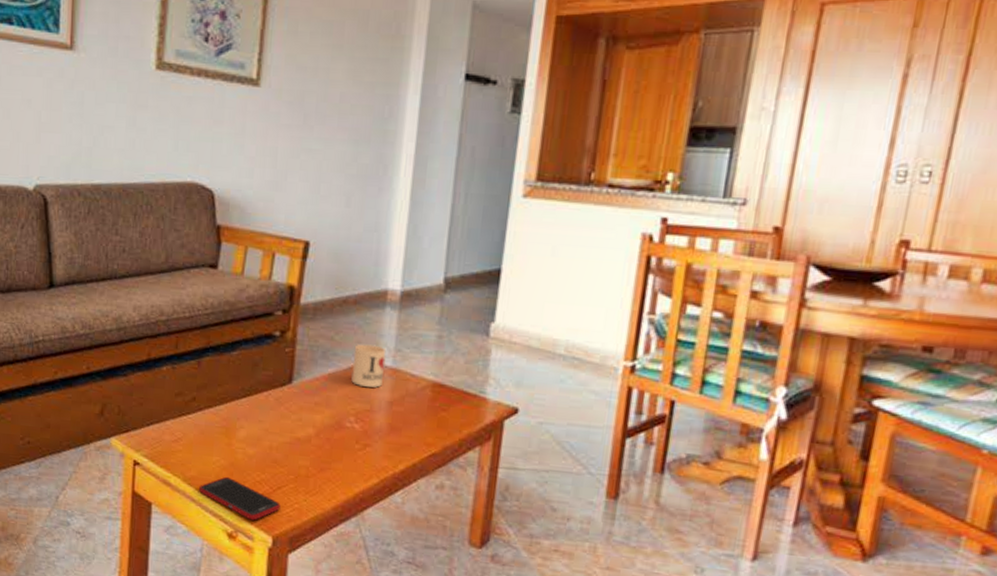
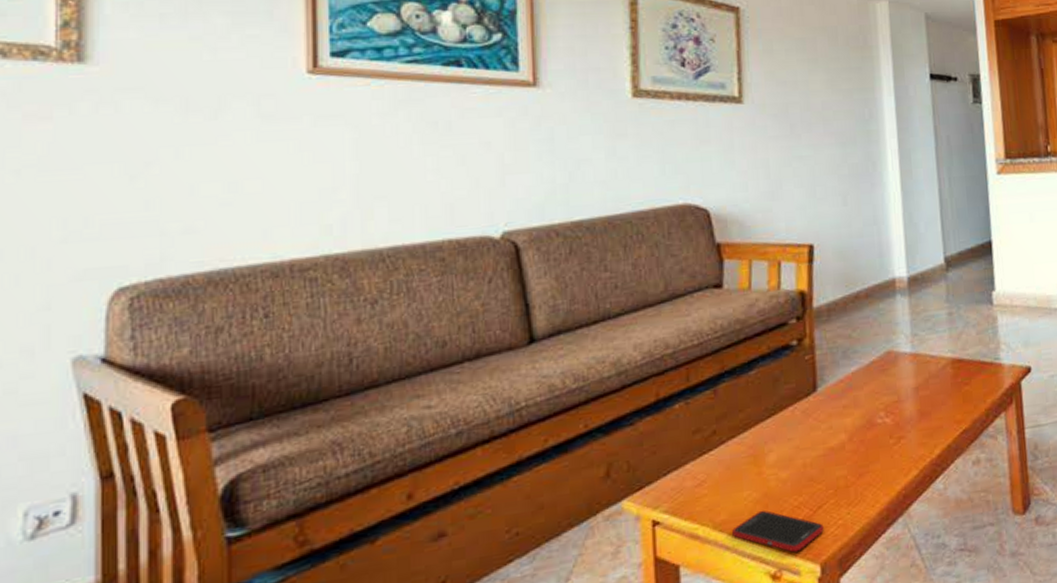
mug: present [351,344,386,388] -> none [873,334,905,379]

